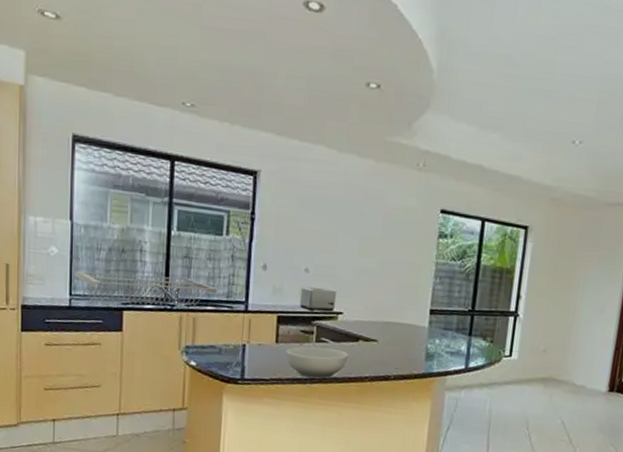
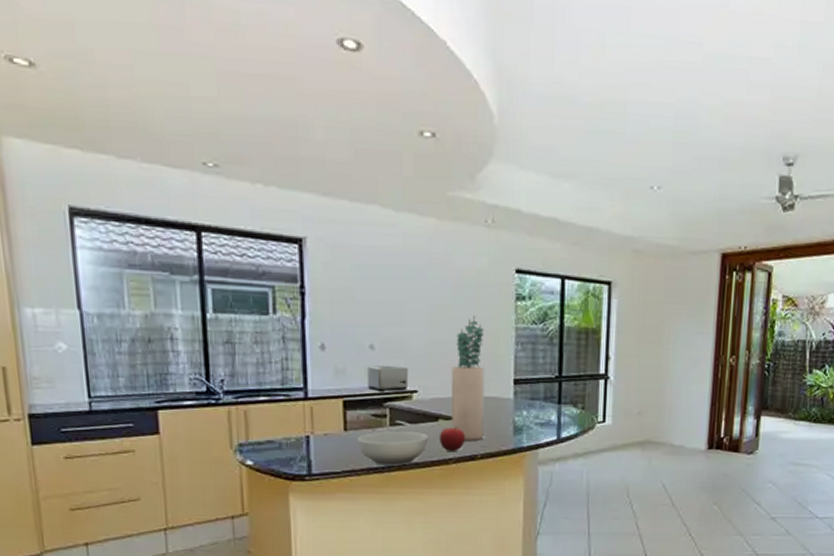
dish rack: present [76,270,217,306] -> none [93,366,269,405]
fruit: none [357,347,381,371] -> present [438,426,465,451]
vase: none [370,249,407,363] -> present [452,316,484,442]

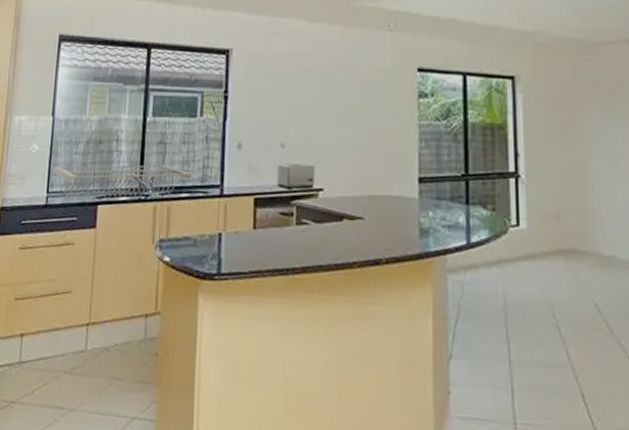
dish rack: none [93,366,269,405] -> present [54,164,191,200]
bowl: present [357,431,428,466] -> none [265,230,333,268]
fruit: present [438,426,465,451] -> none [343,226,369,254]
vase: present [452,316,484,442] -> none [356,114,389,244]

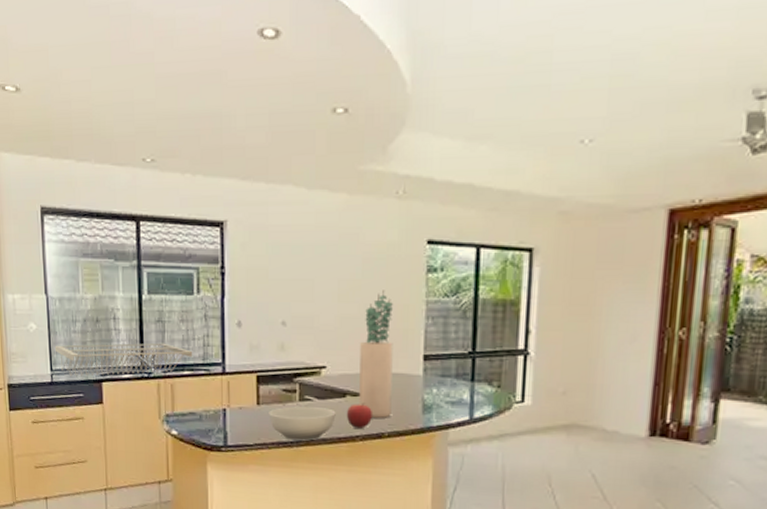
bowl: none [265,230,333,268] -> present [269,406,336,441]
toaster: present [278,163,316,189] -> none [280,341,318,367]
fruit: none [343,226,369,254] -> present [346,403,372,429]
vase: none [356,114,389,244] -> present [359,290,393,419]

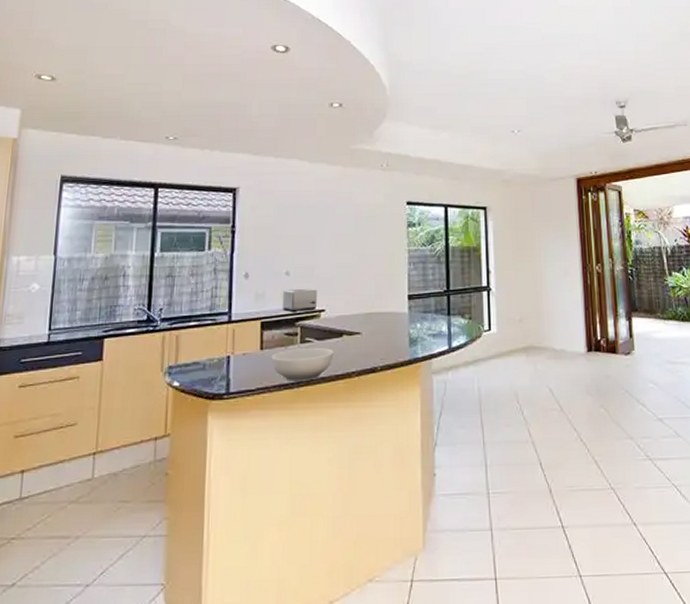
dish rack: present [54,343,192,377] -> none [56,296,200,336]
toaster: none [280,341,318,367] -> present [283,288,318,312]
fruit: present [346,403,372,429] -> none [343,340,366,365]
vase: present [359,290,393,419] -> none [354,242,383,355]

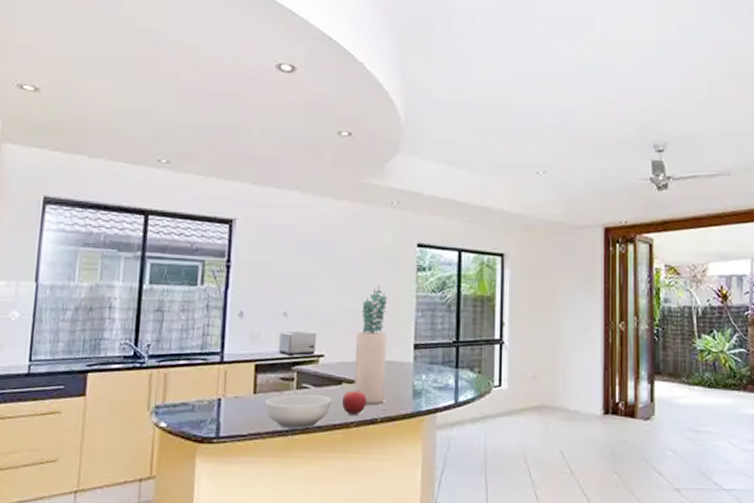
fruit: none [343,340,366,365] -> present [341,389,366,415]
vase: none [354,242,383,355] -> present [354,285,387,405]

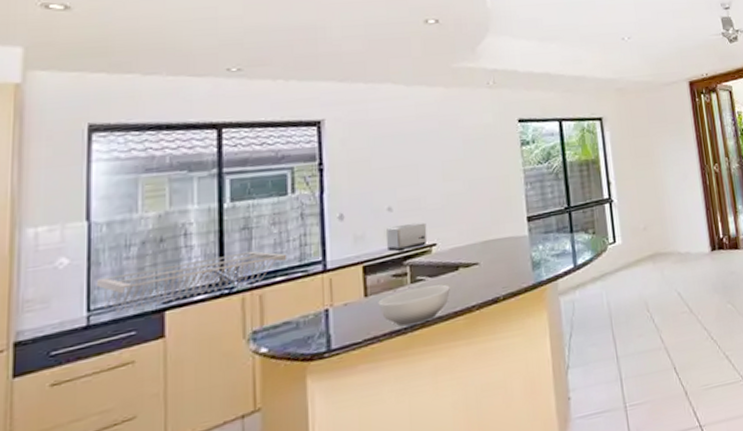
dish rack: none [37,332,190,368] -> present [96,251,286,314]
fruit: present [341,389,366,415] -> none [460,271,486,299]
vase: present [354,285,387,405] -> none [468,165,504,286]

